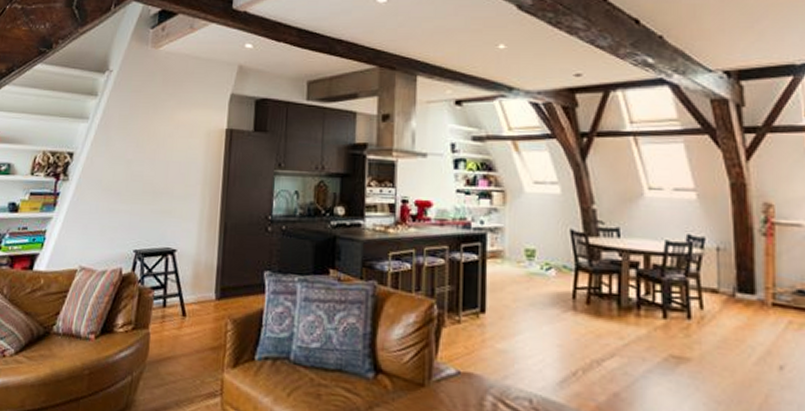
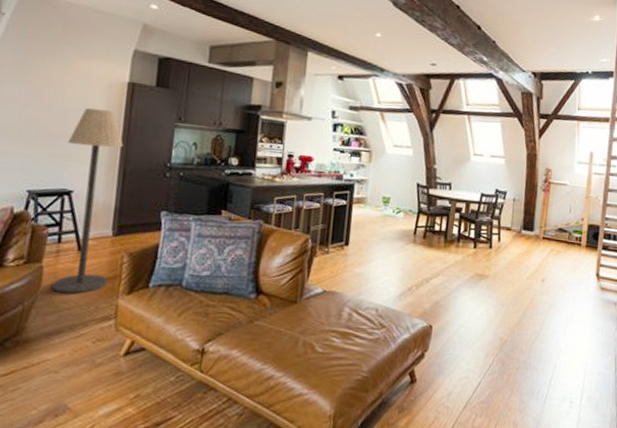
floor lamp: none [158,160,223,365] -> present [52,108,123,294]

